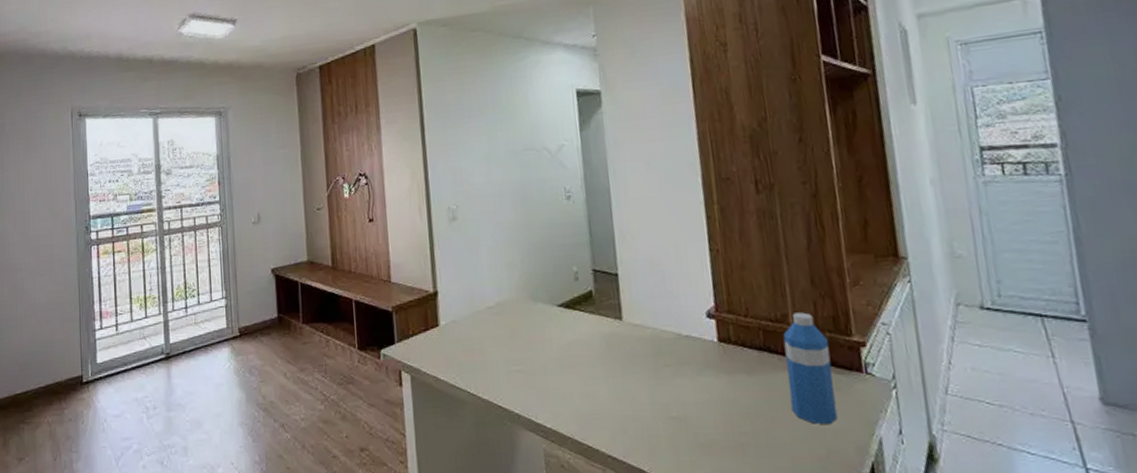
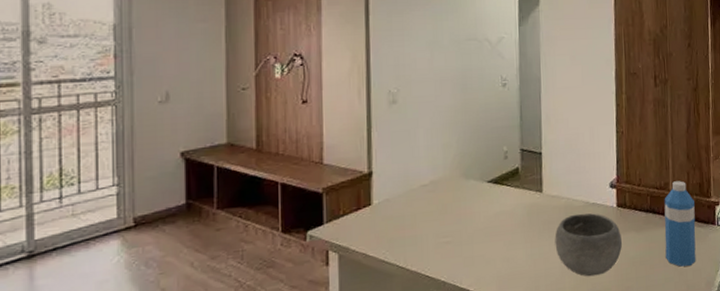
bowl: none [641,347,730,425] -> present [555,213,622,277]

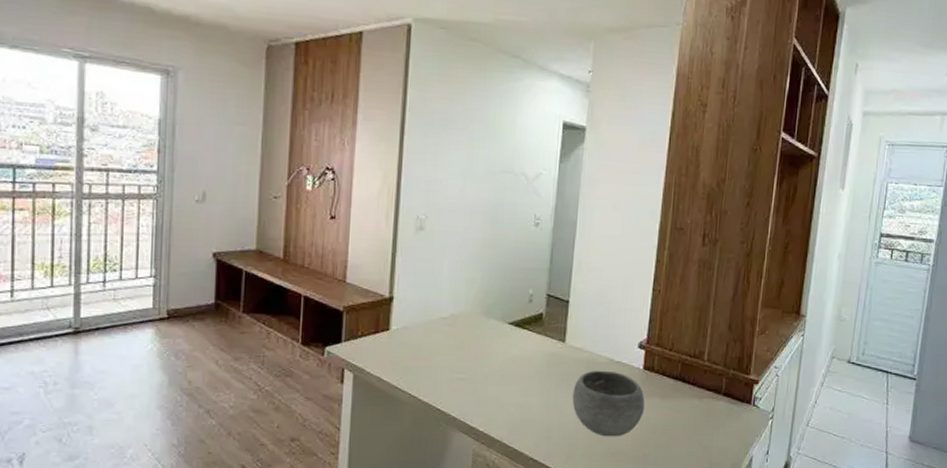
water bottle: present [664,181,696,267] -> none [690,351,731,443]

